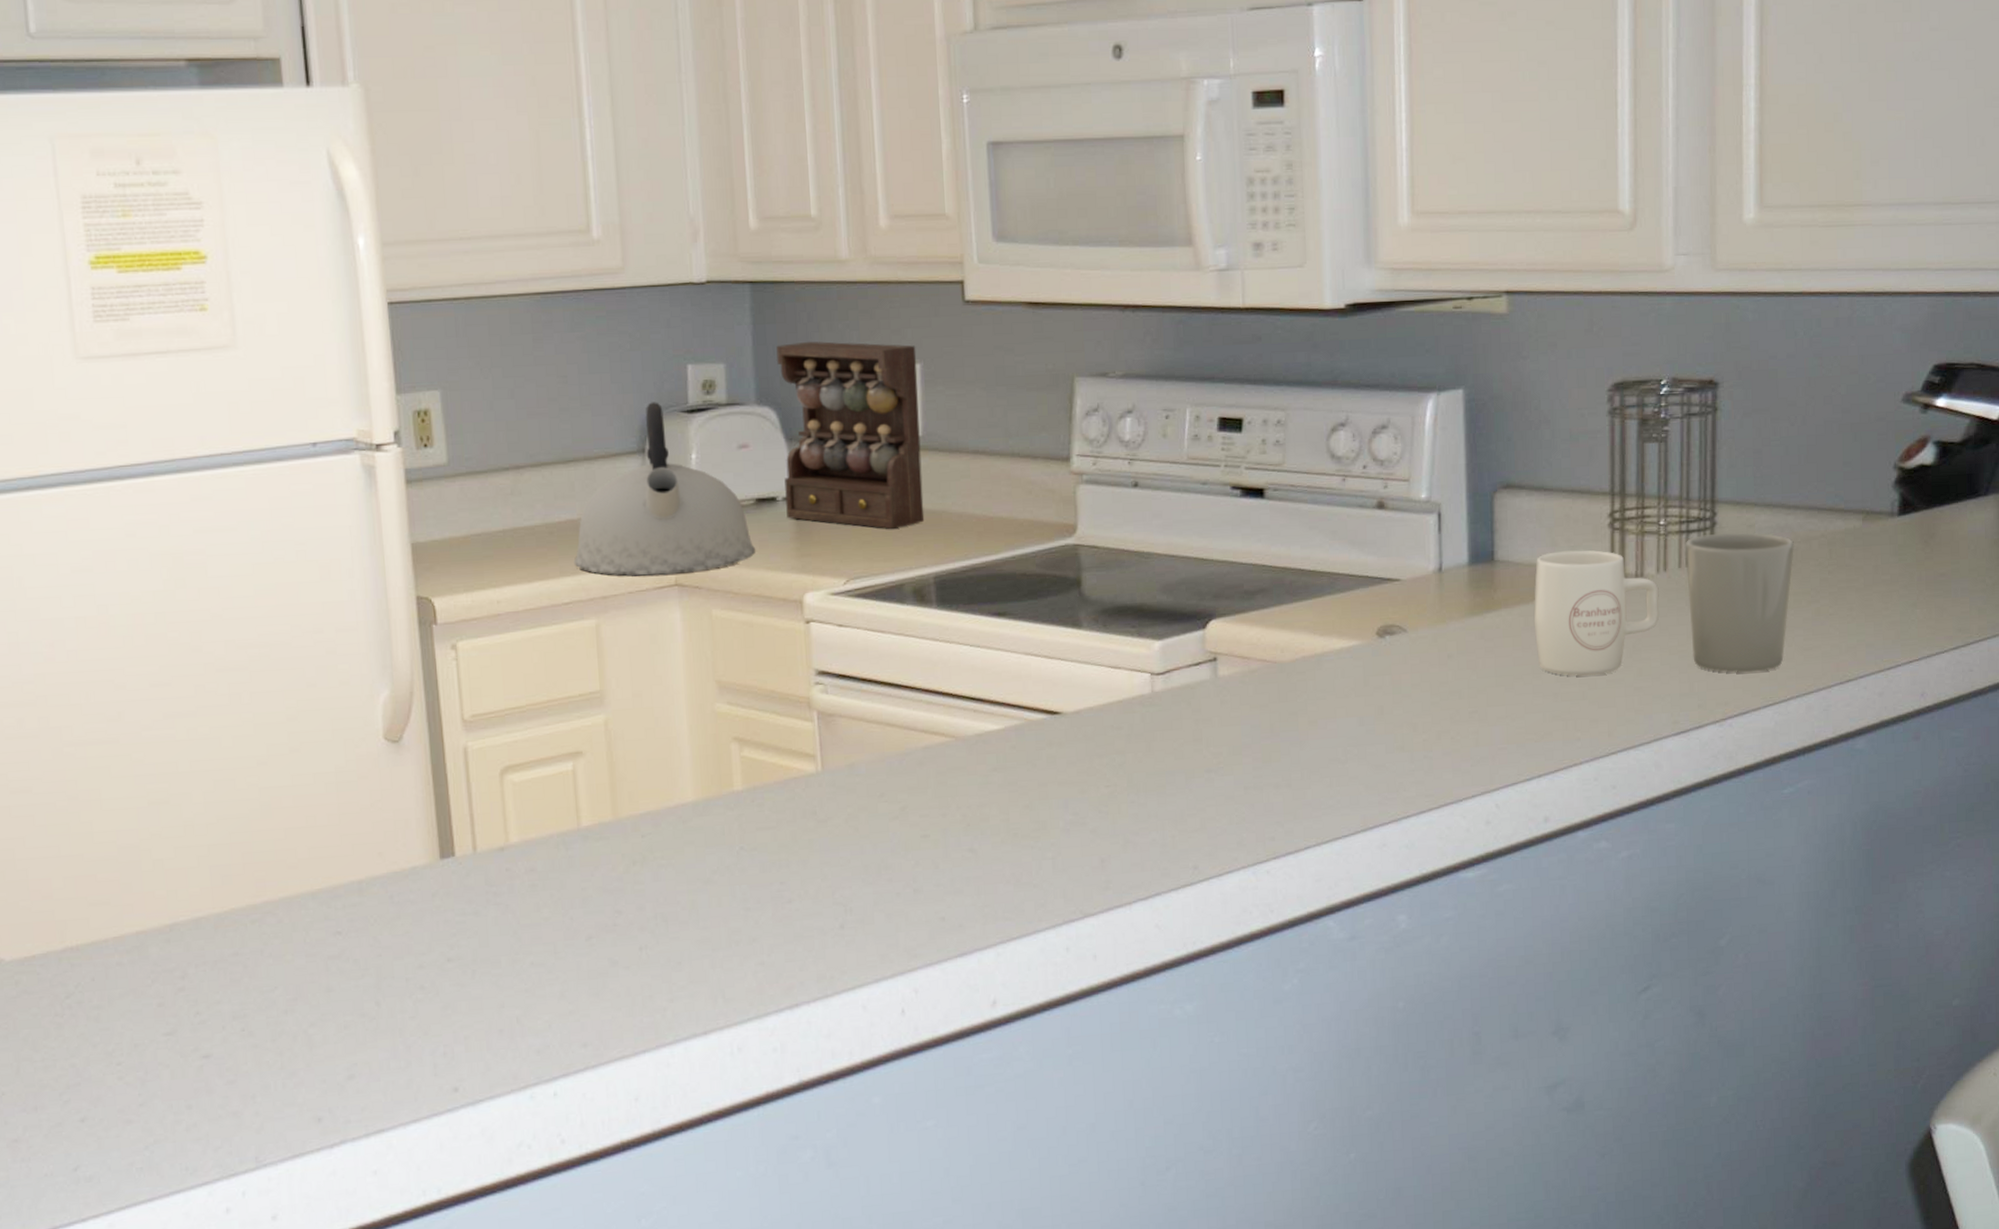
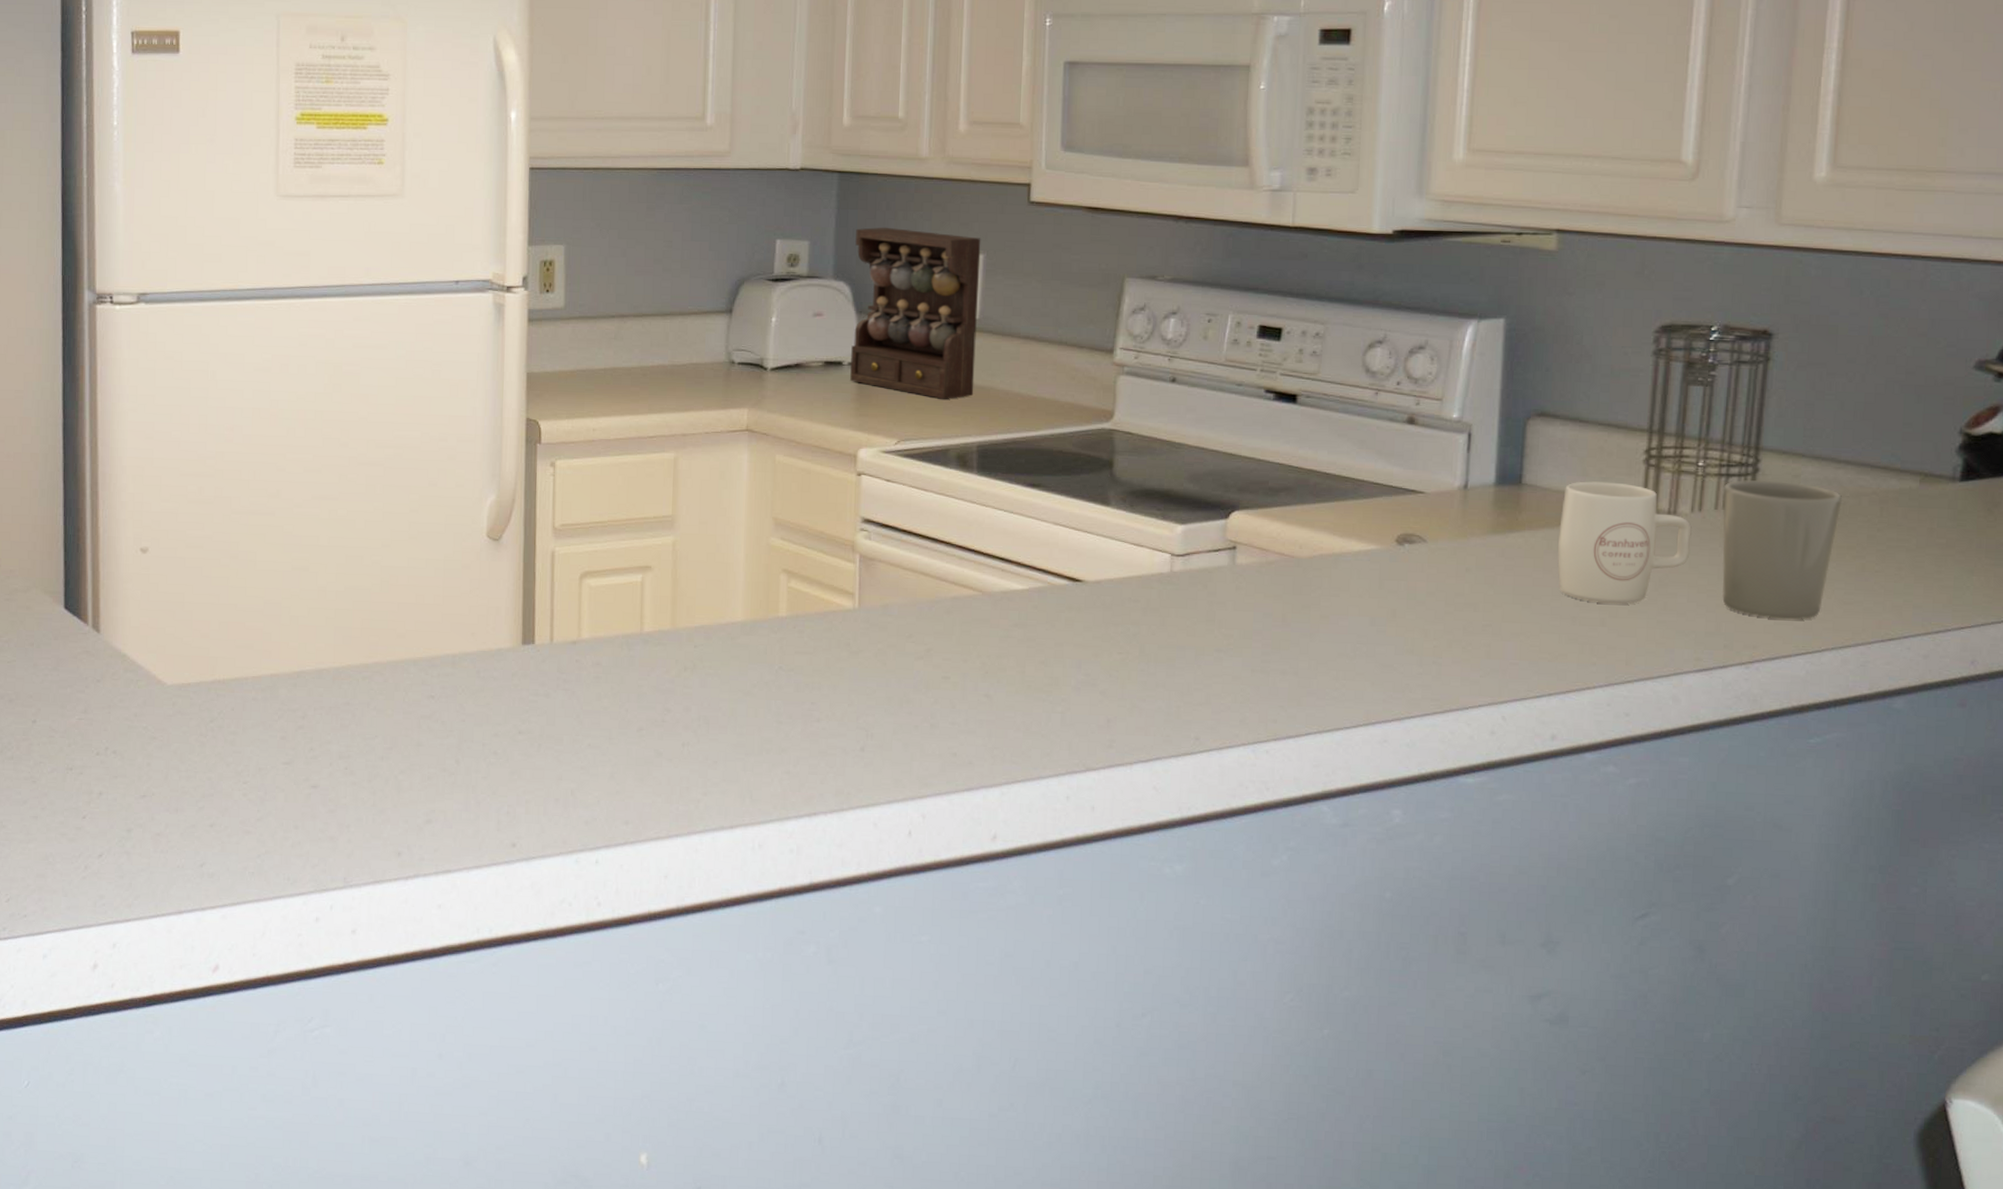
kettle: present [573,402,755,576] -> none [661,269,819,421]

